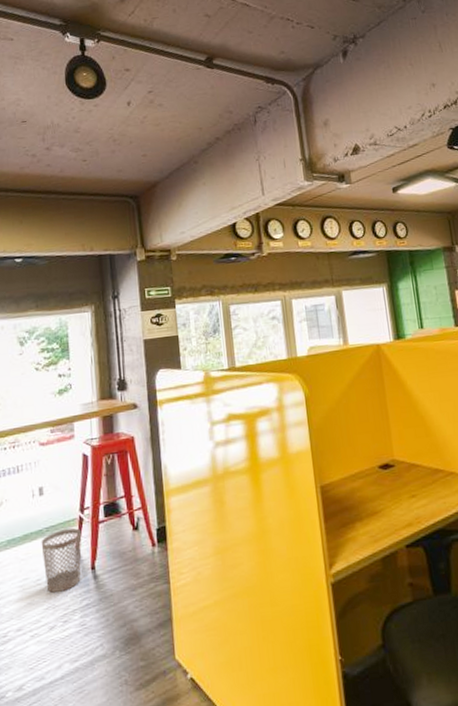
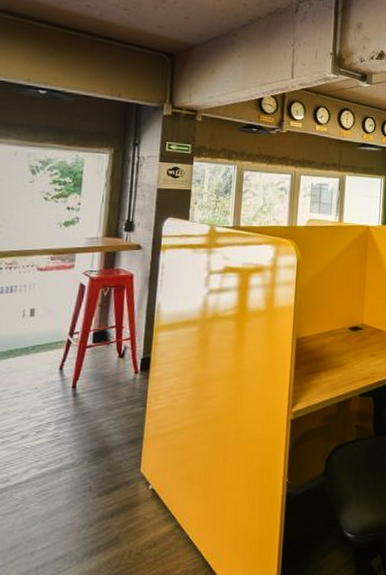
wastebasket: present [41,528,82,593] -> none [24,350,68,405]

